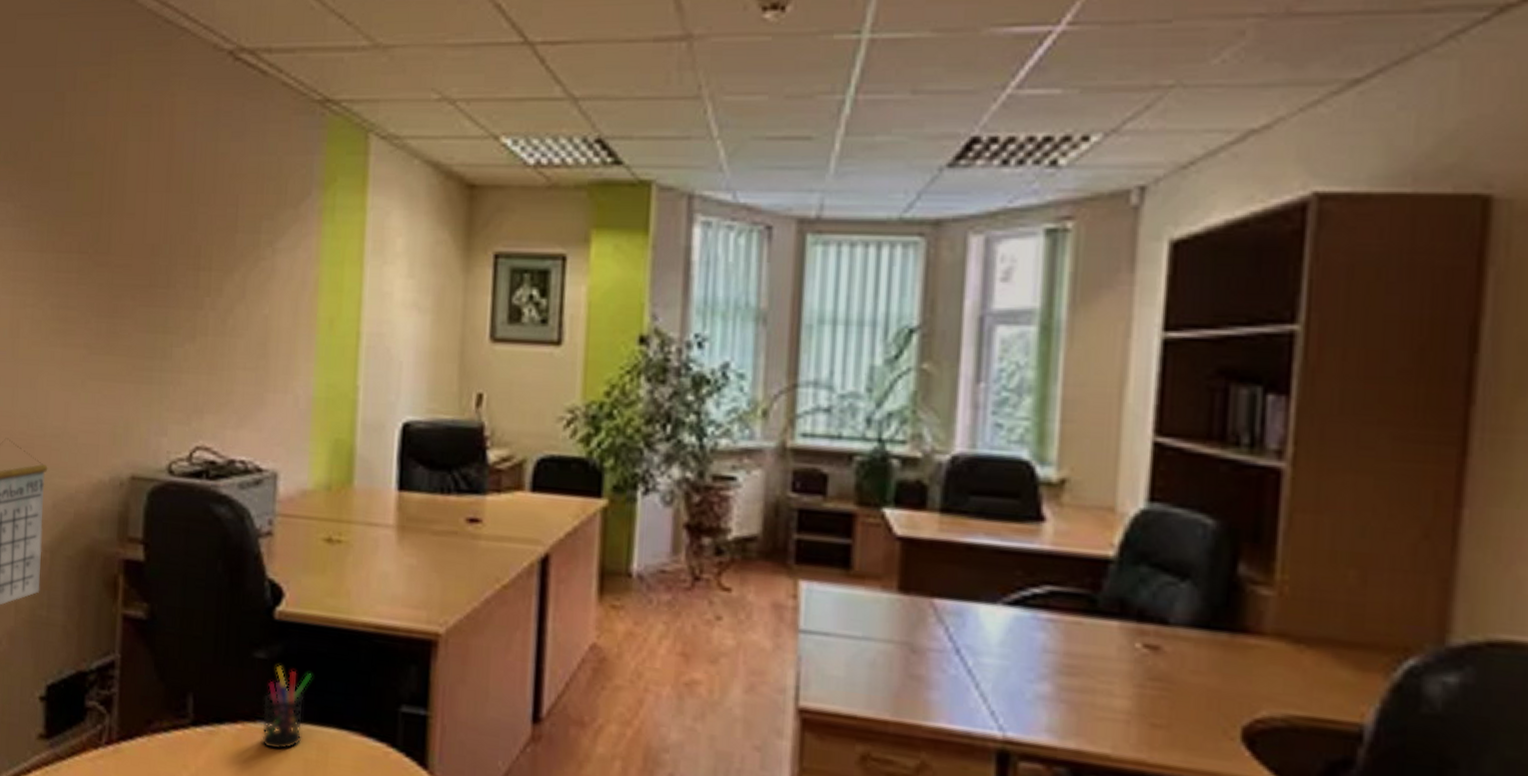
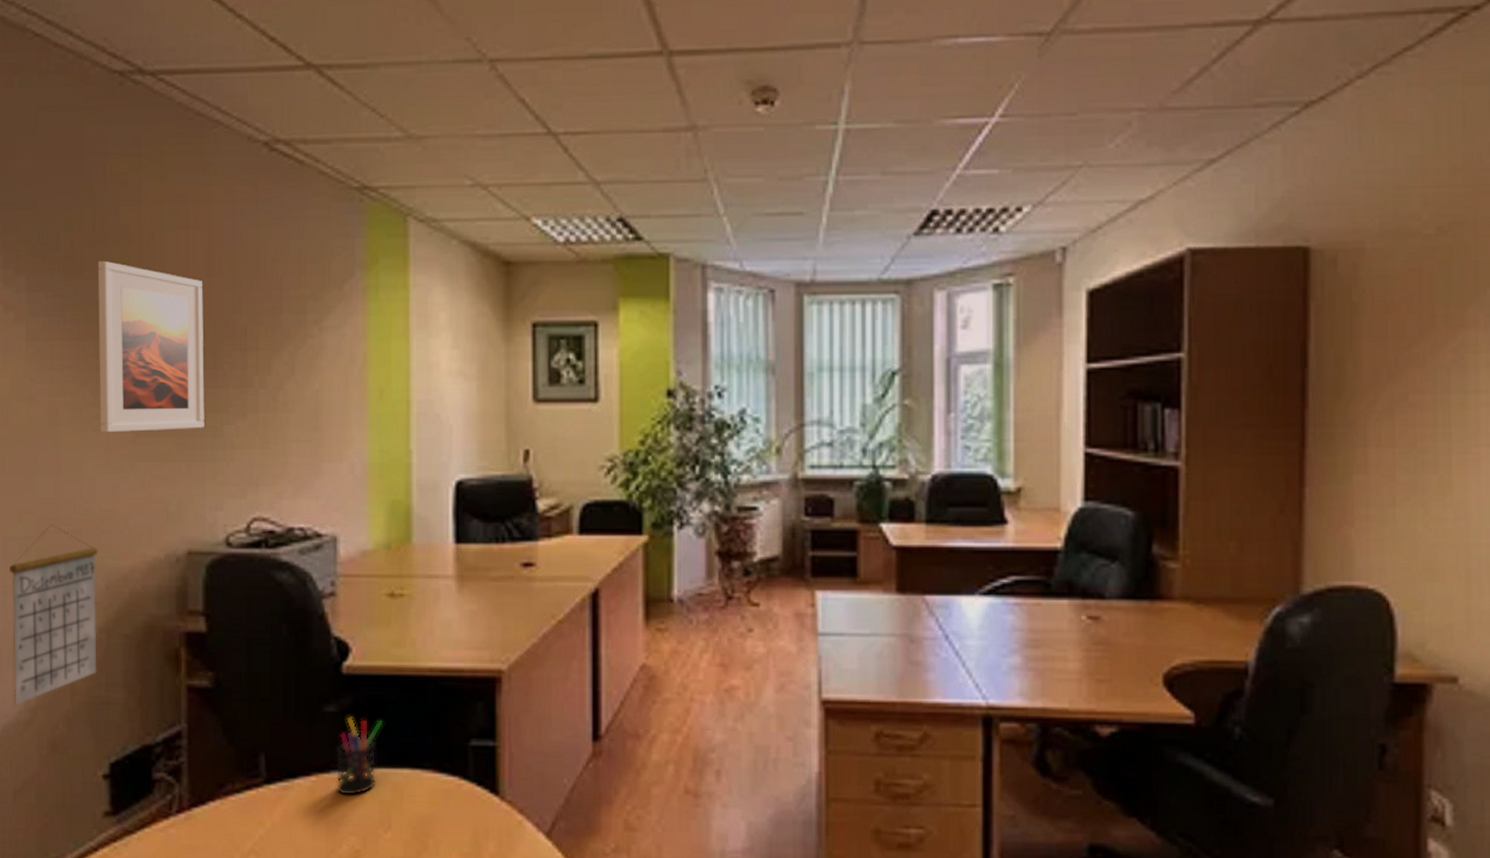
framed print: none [56,171,161,350] -> present [97,260,204,433]

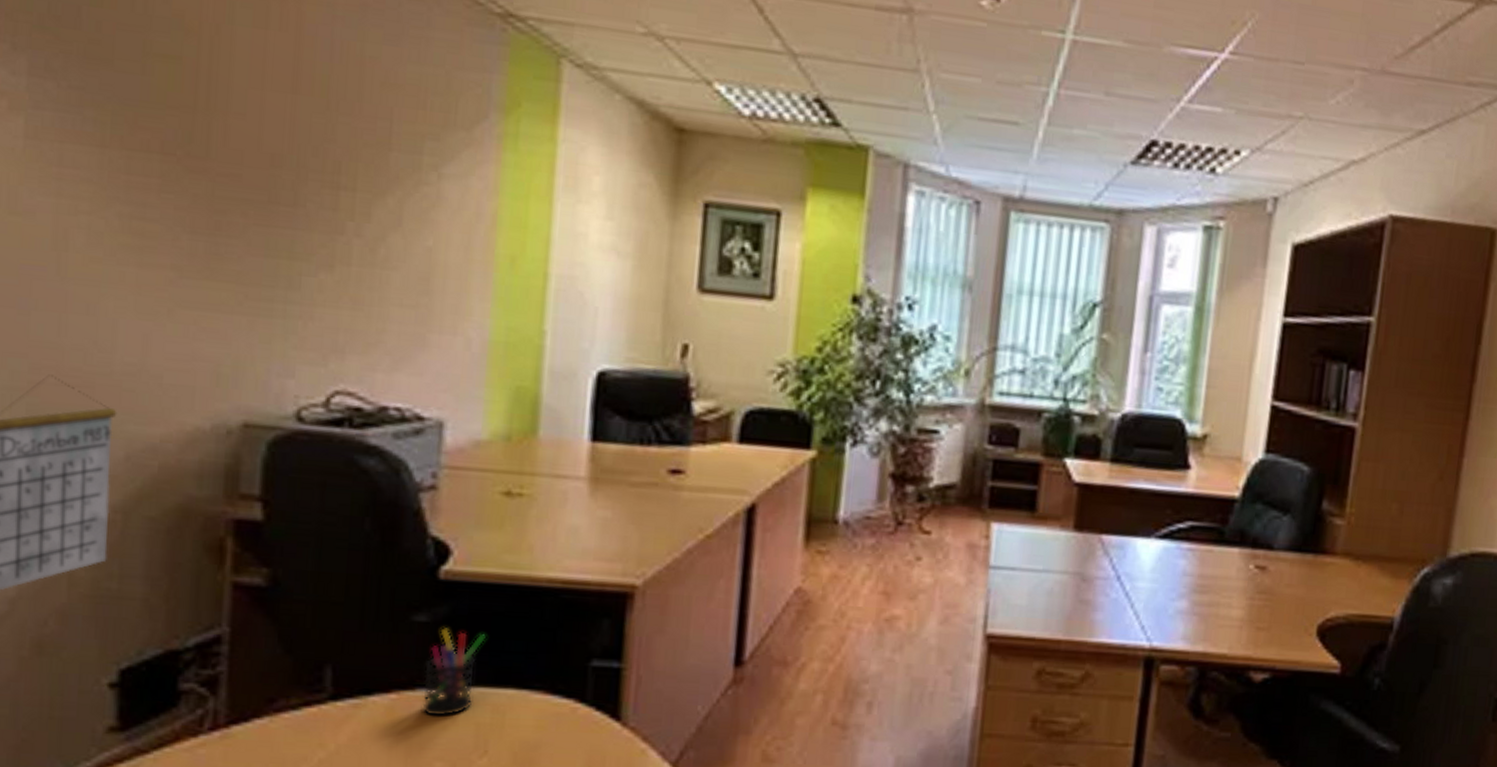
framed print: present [97,260,204,433] -> none [128,51,284,278]

